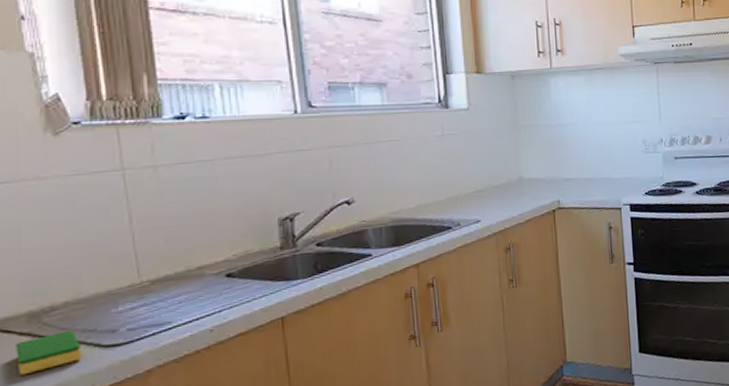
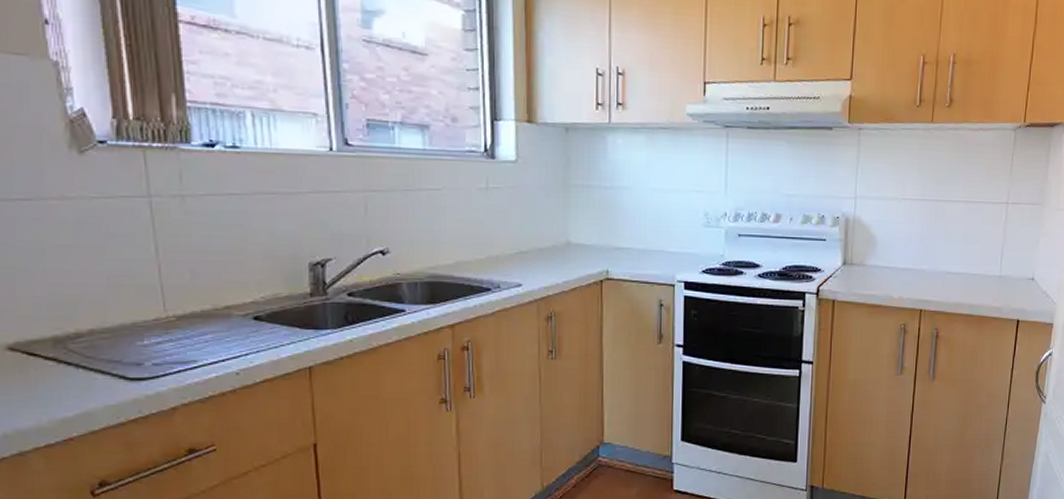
dish sponge: present [16,330,82,376] -> none [42,359,107,400]

